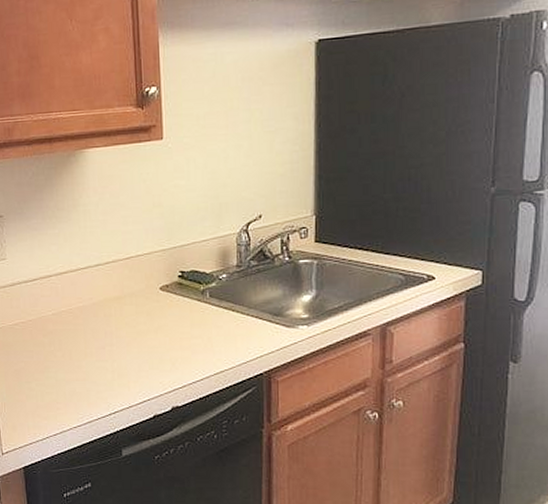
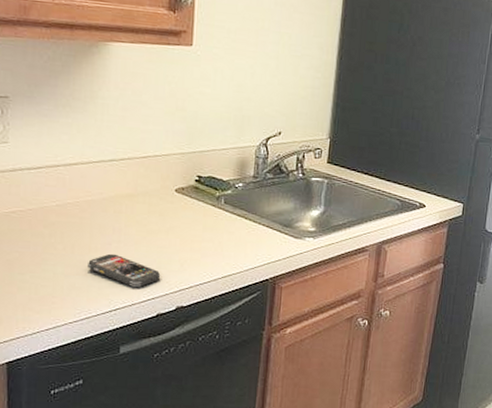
smartphone: none [85,357,154,389] -> present [88,253,161,287]

